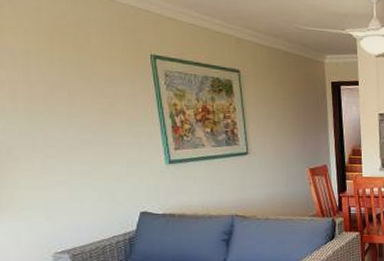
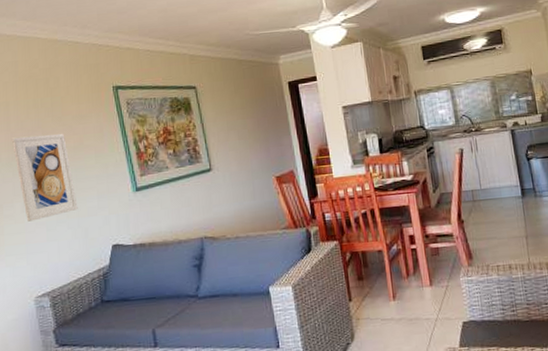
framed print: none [32,90,105,179] -> present [12,133,78,222]

